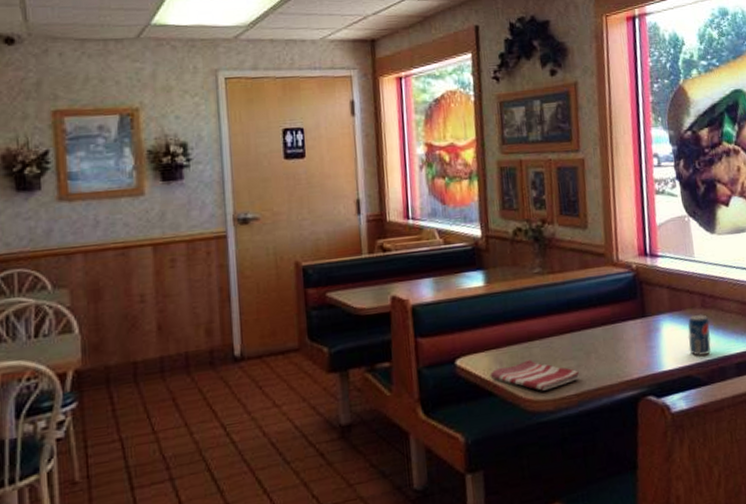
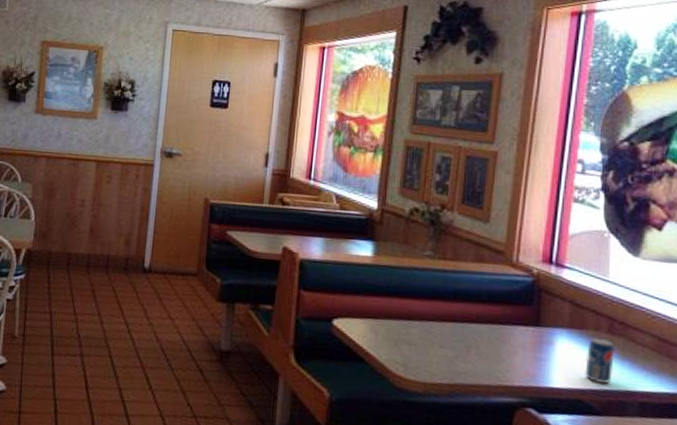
dish towel: present [490,360,580,391] -> none [363,337,456,372]

